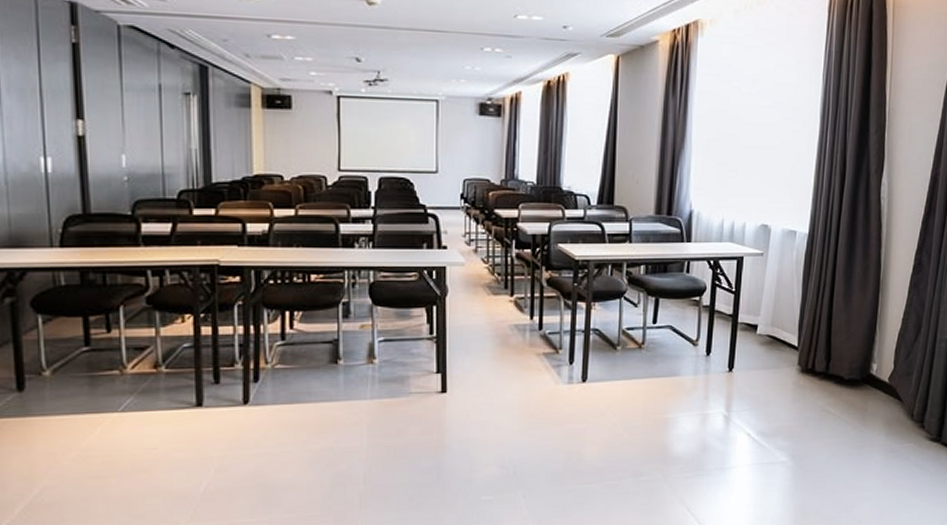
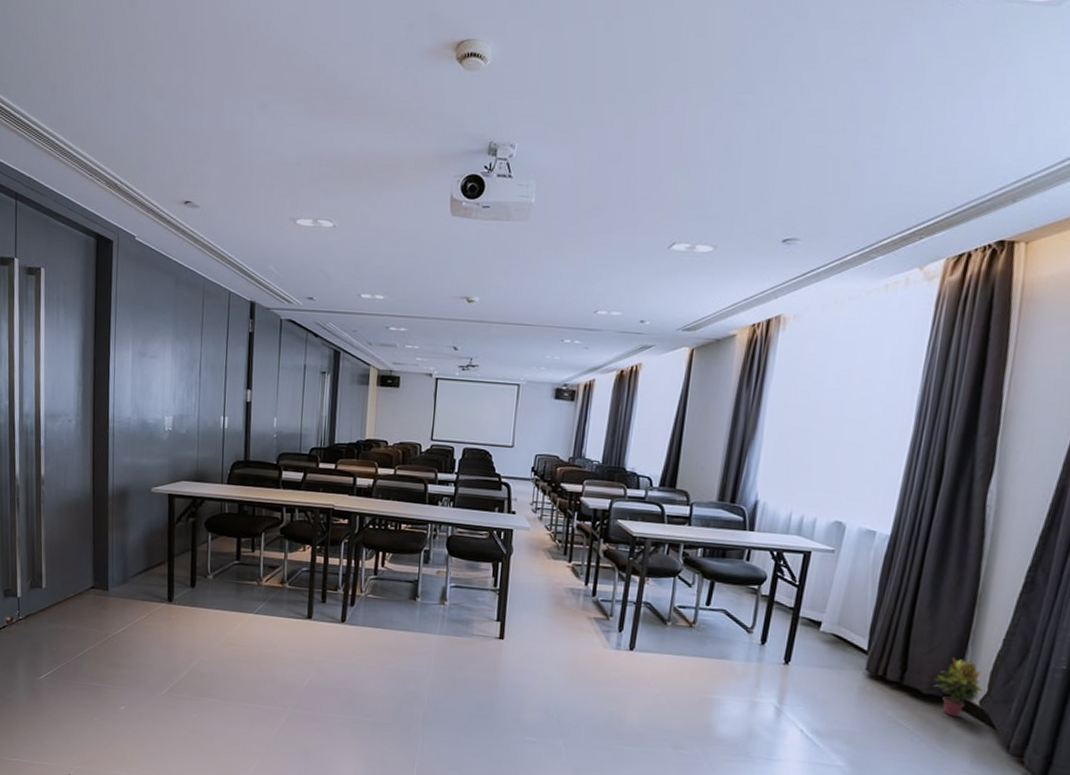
potted plant: none [852,341,890,397] -> present [933,657,982,718]

